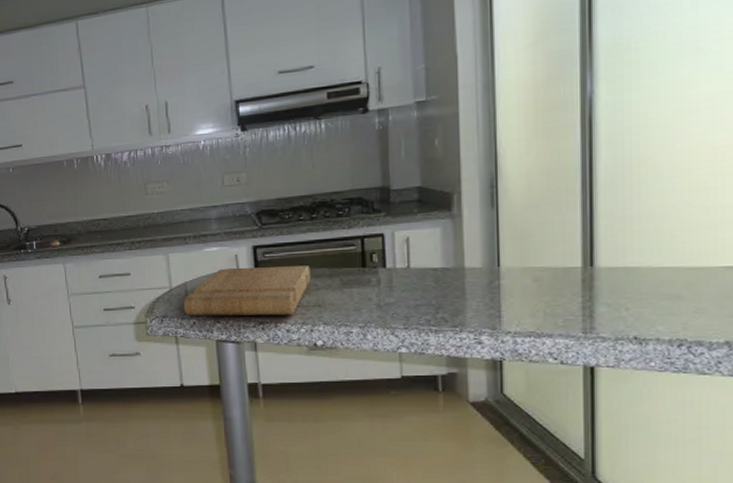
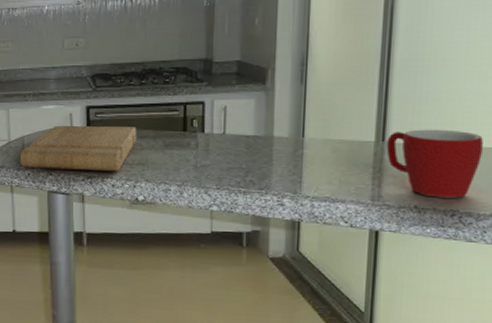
mug: none [596,249,709,326] -> present [386,129,483,198]

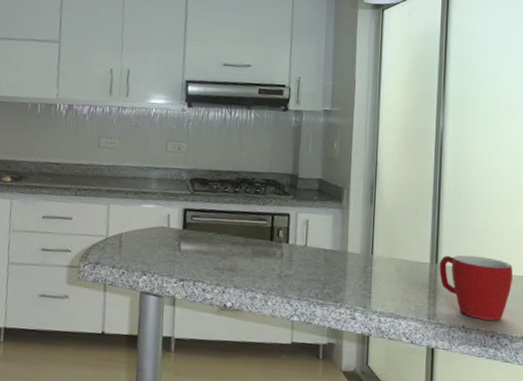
cutting board: present [19,126,137,172] -> none [115,225,229,276]

